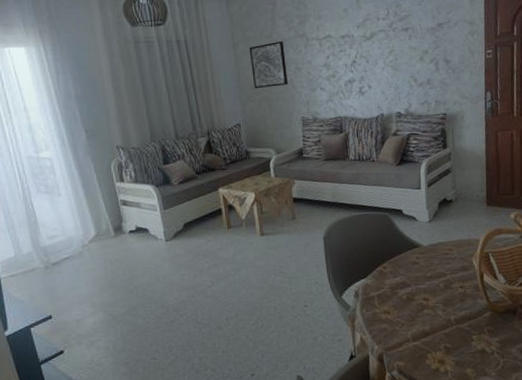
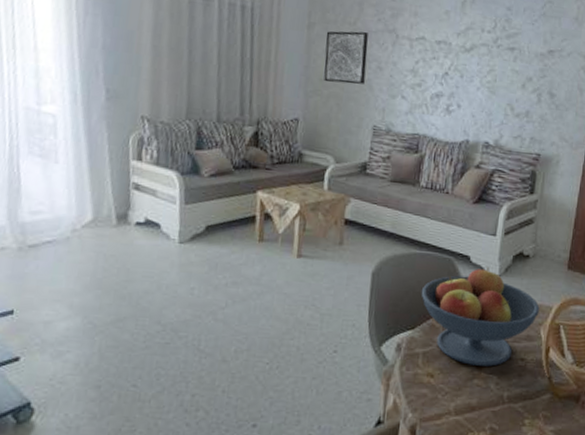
fruit bowl: none [366,216,469,299] -> present [421,267,540,367]

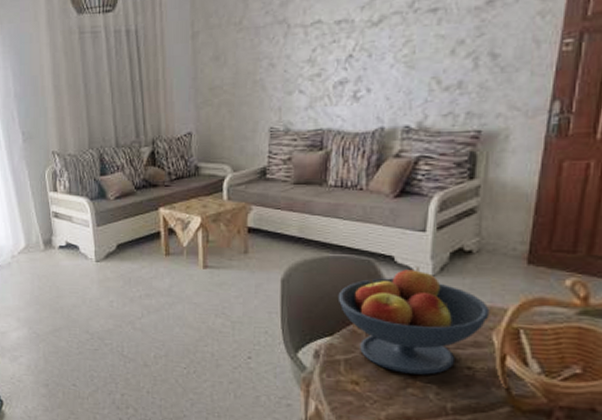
wall art: present [324,31,368,84] -> none [211,29,257,89]

